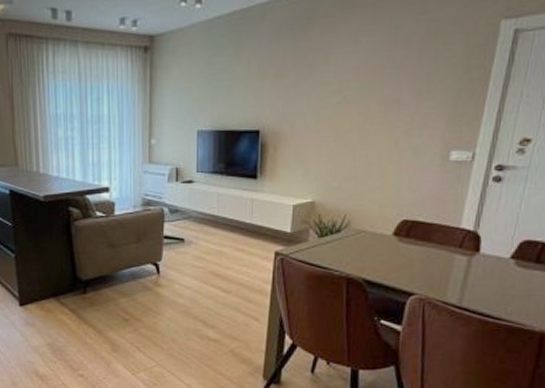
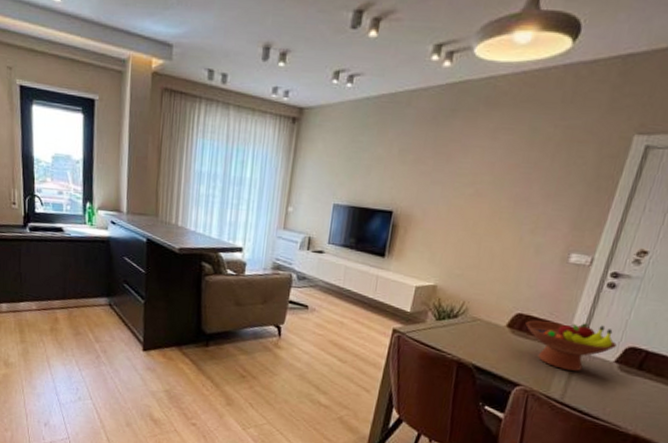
fruit bowl: none [412,221,510,274] -> present [525,320,617,372]

